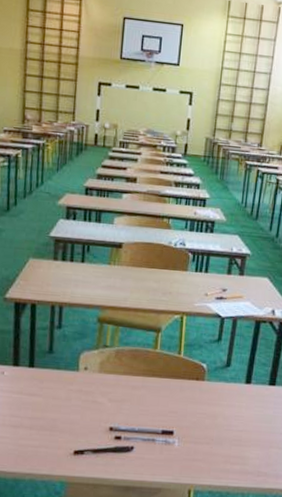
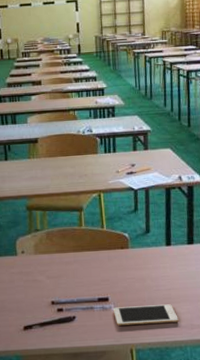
cell phone: none [176,443,246,467] -> present [113,304,179,326]

